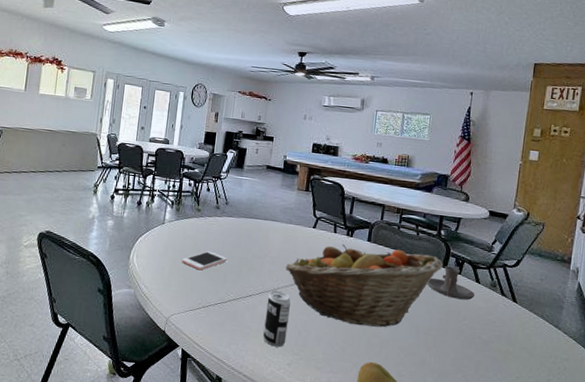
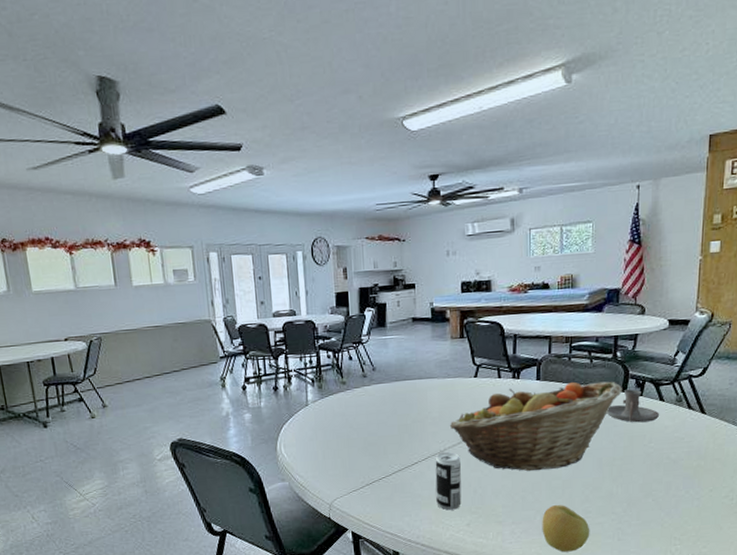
cell phone: present [181,251,228,270] -> none [334,424,385,448]

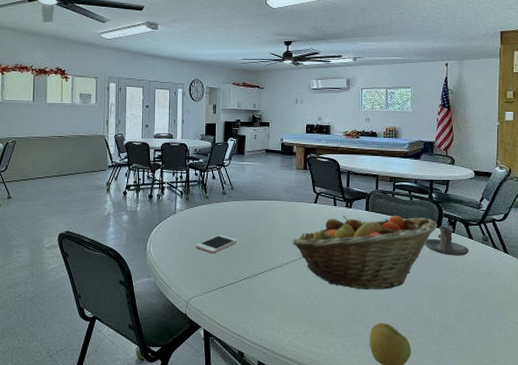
cell phone: none [334,424,385,448] -> present [195,234,238,254]
beverage can: present [435,451,462,510] -> none [278,265,300,318]

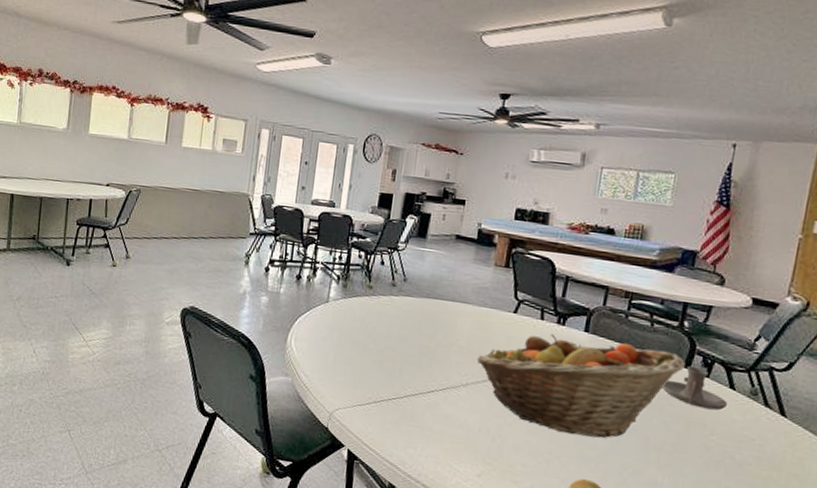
cell phone: present [195,234,238,254] -> none [348,336,405,359]

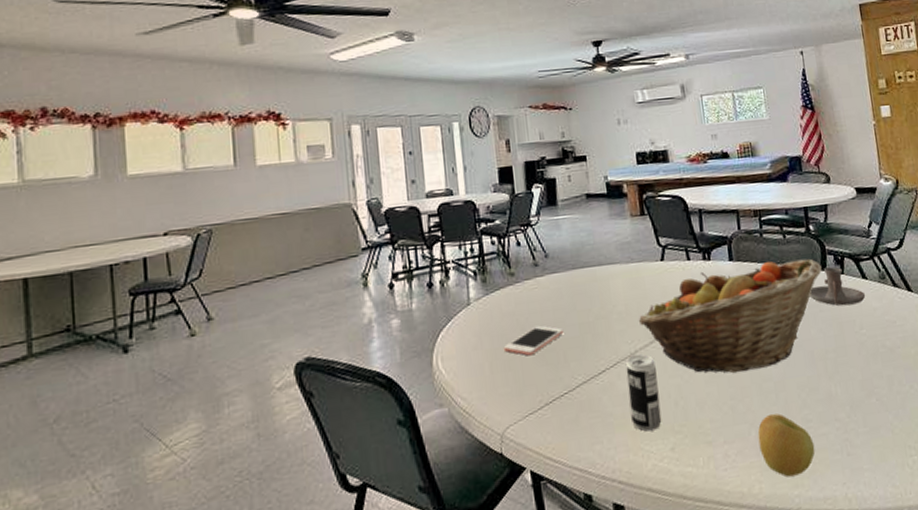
cell phone: none [348,336,405,359] -> present [503,325,564,356]
beverage can: none [447,386,483,455] -> present [626,354,662,432]

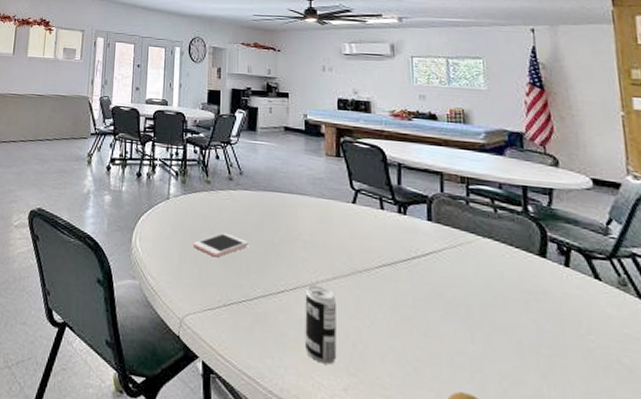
fruit basket: present [638,258,822,373] -> none [323,223,540,341]
candle holder: present [809,267,866,306] -> none [522,255,598,305]

